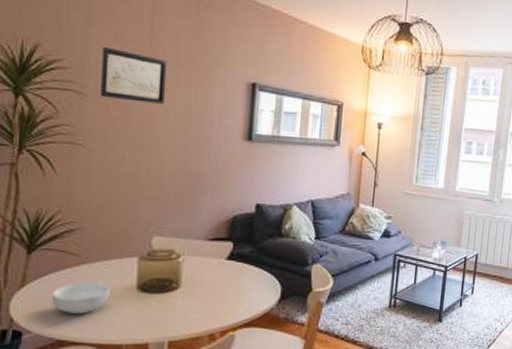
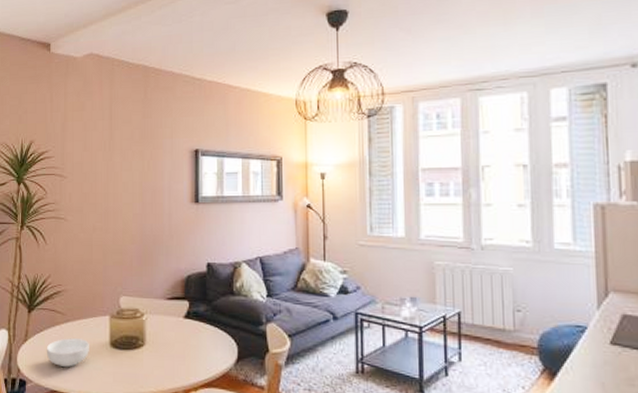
wall art: present [101,46,168,104] -> none [76,135,125,178]

